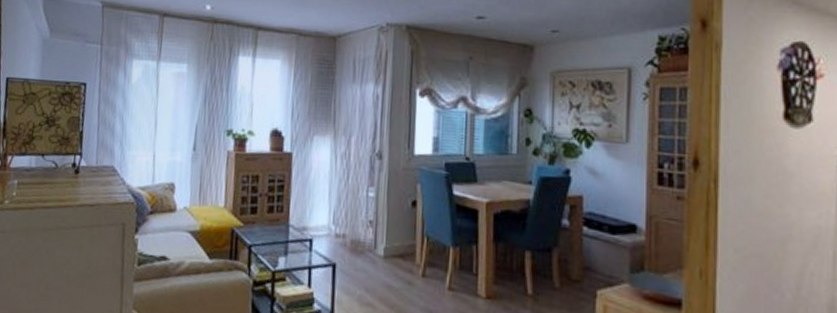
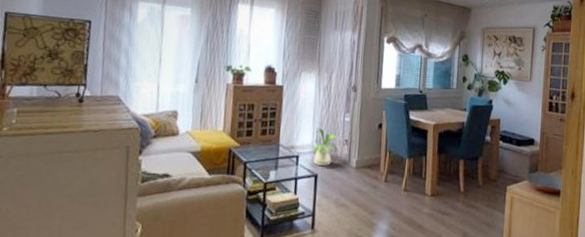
house plant: none [326,205,360,253] -> present [310,128,337,166]

